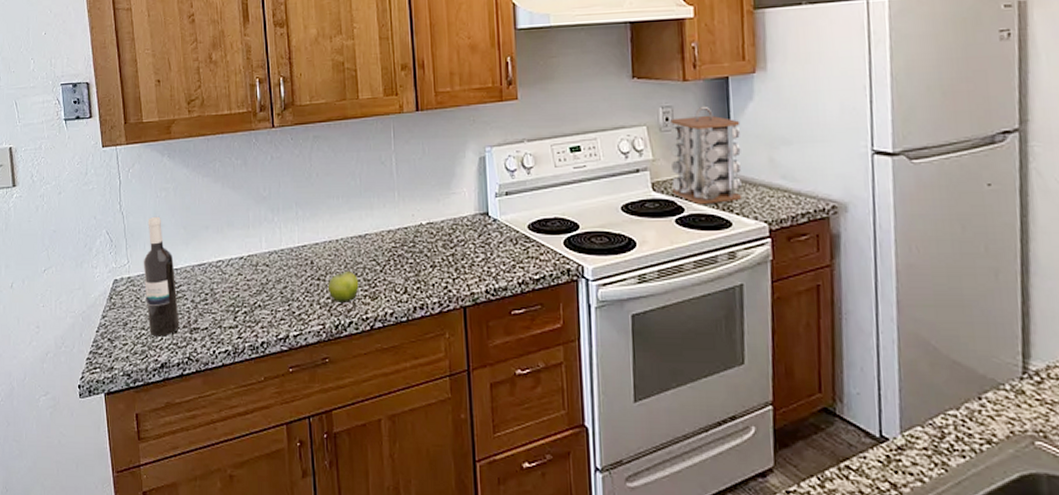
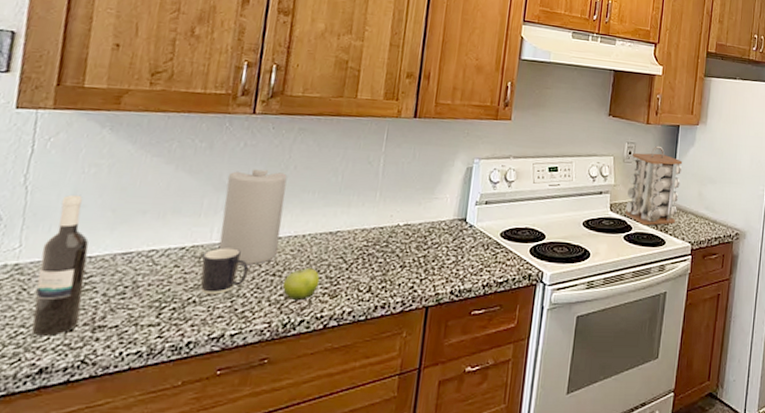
mug: none [258,256,297,299] -> present [200,247,249,294]
paper towel holder: none [265,180,317,271] -> present [218,169,288,265]

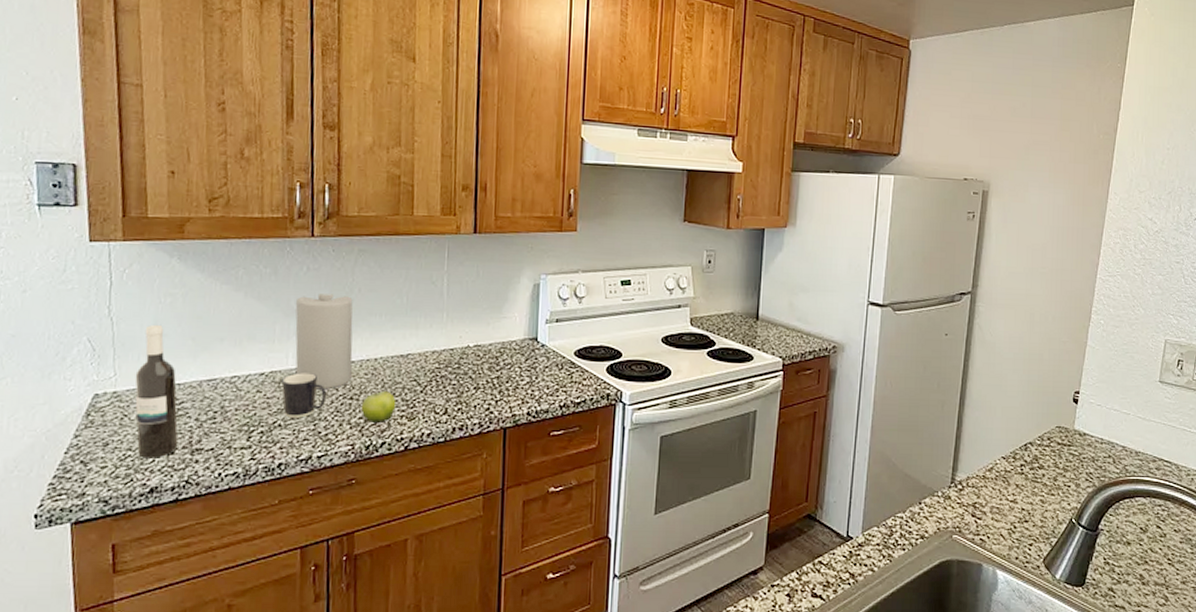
spice rack: present [625,145,683,226] -> none [707,252,770,340]

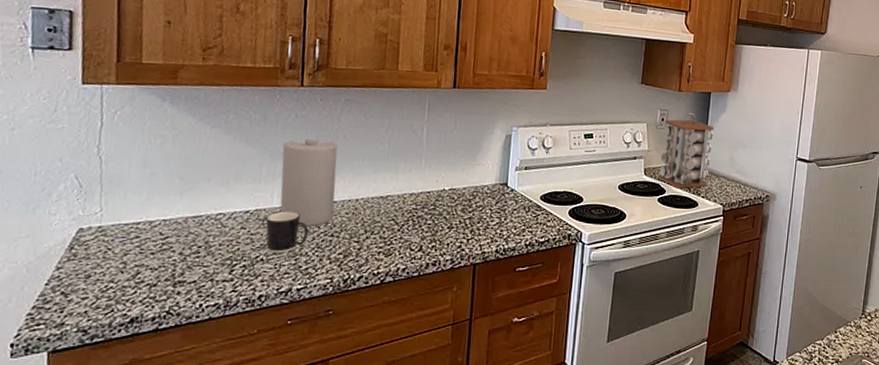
wine bottle: present [135,324,178,459] -> none [119,163,163,290]
fruit: present [360,391,396,423] -> none [340,229,375,258]
spice rack: none [707,252,770,340] -> present [658,112,715,189]

